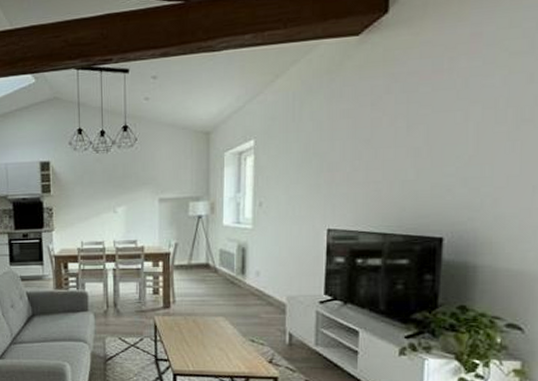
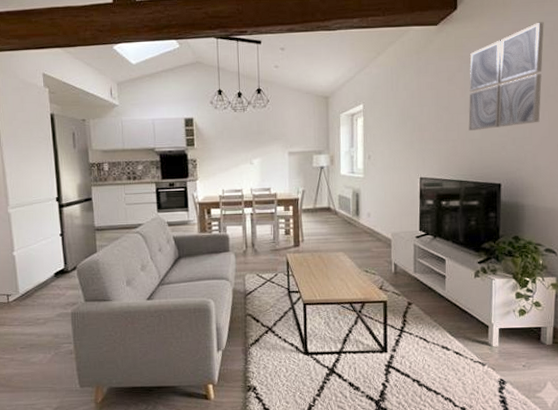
wall art: none [399,19,521,169] -> present [468,22,544,131]

